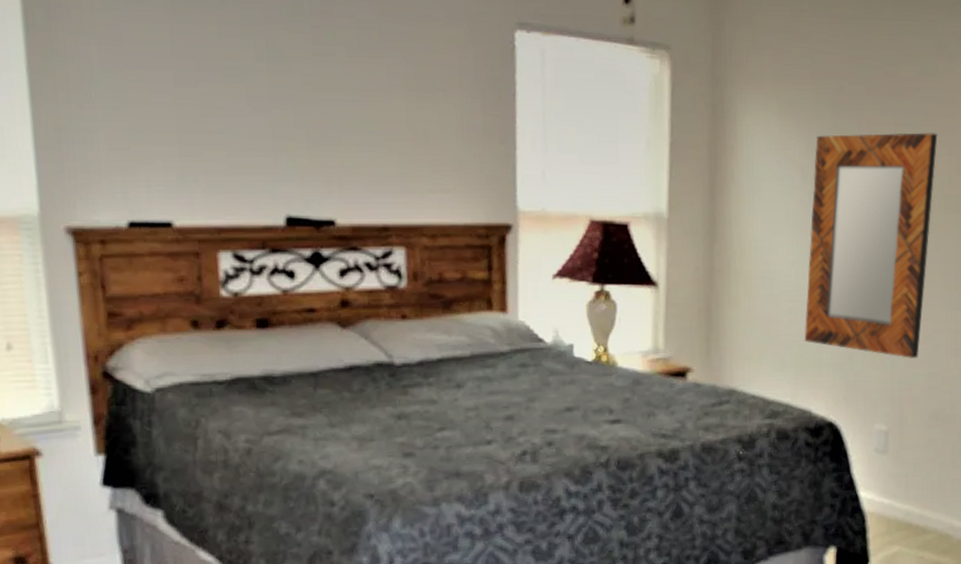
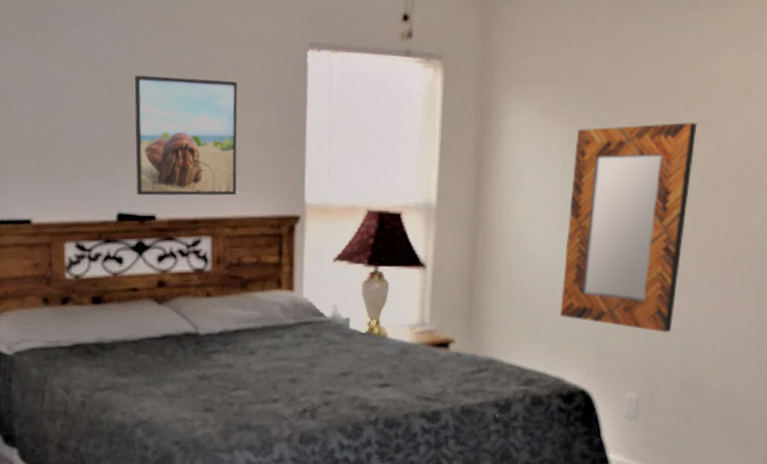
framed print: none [303,48,435,199] -> present [134,75,238,196]

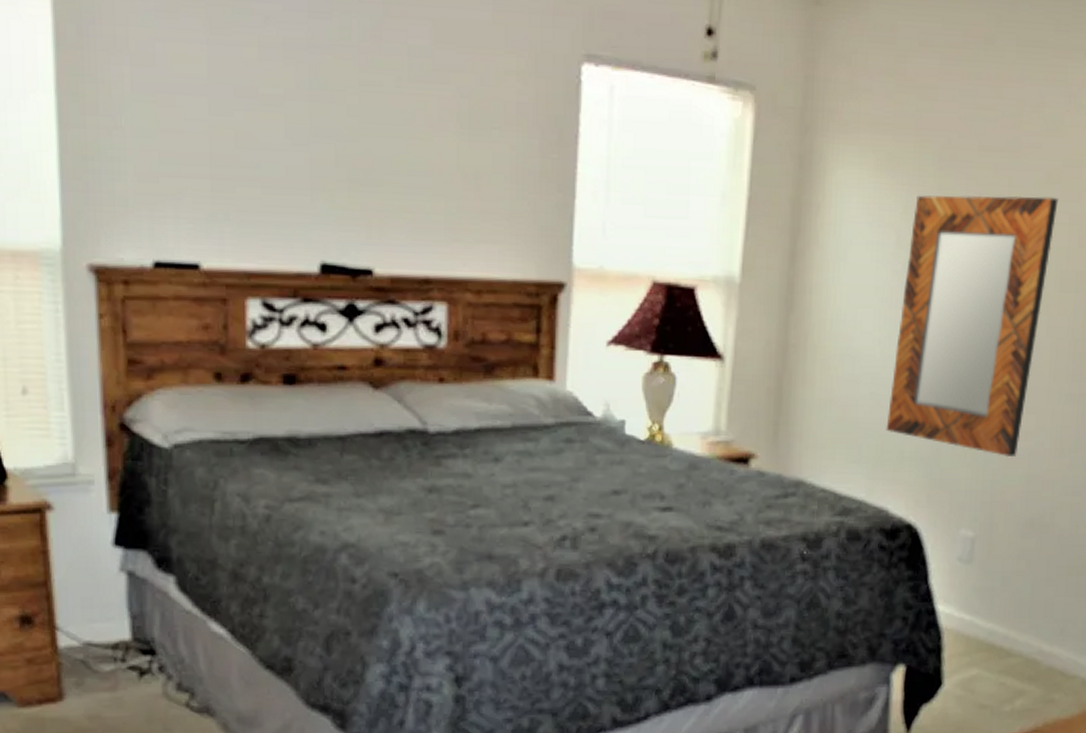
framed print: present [134,75,238,196] -> none [347,76,488,250]

